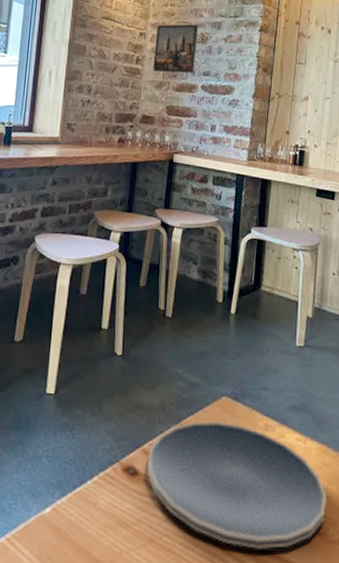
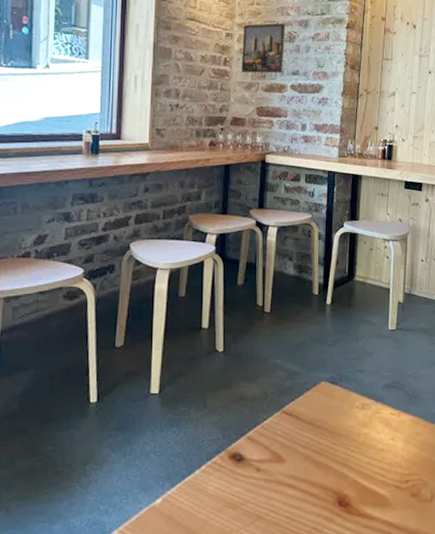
plate: present [147,420,327,550] -> none [253,403,420,515]

